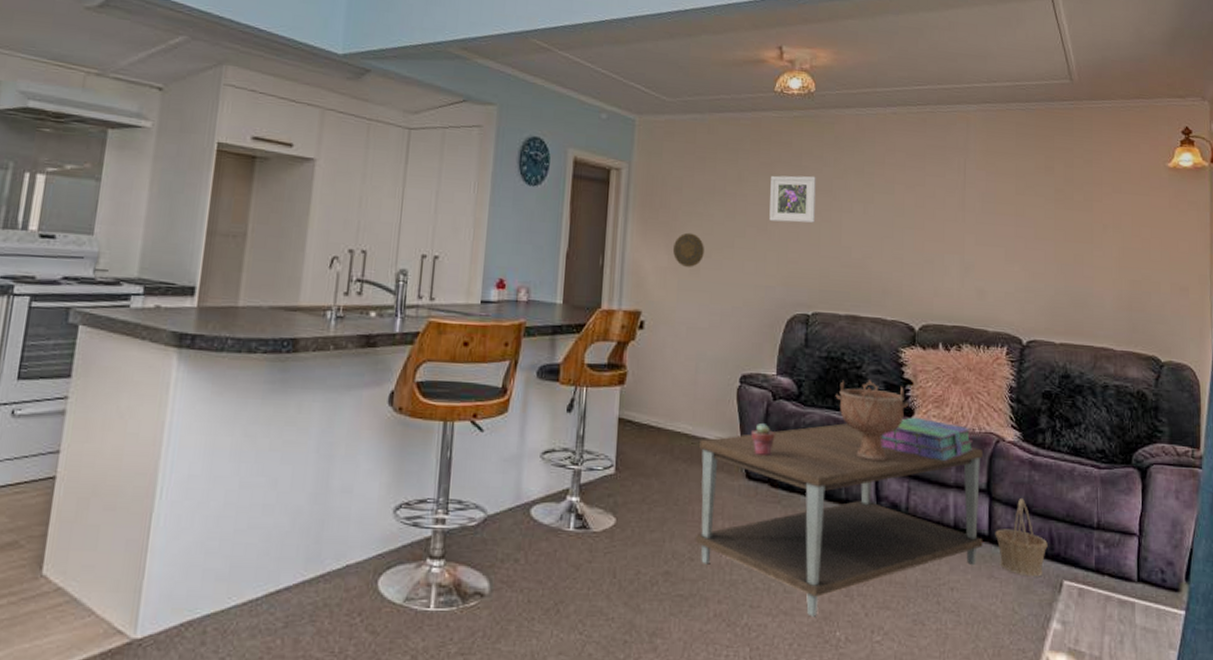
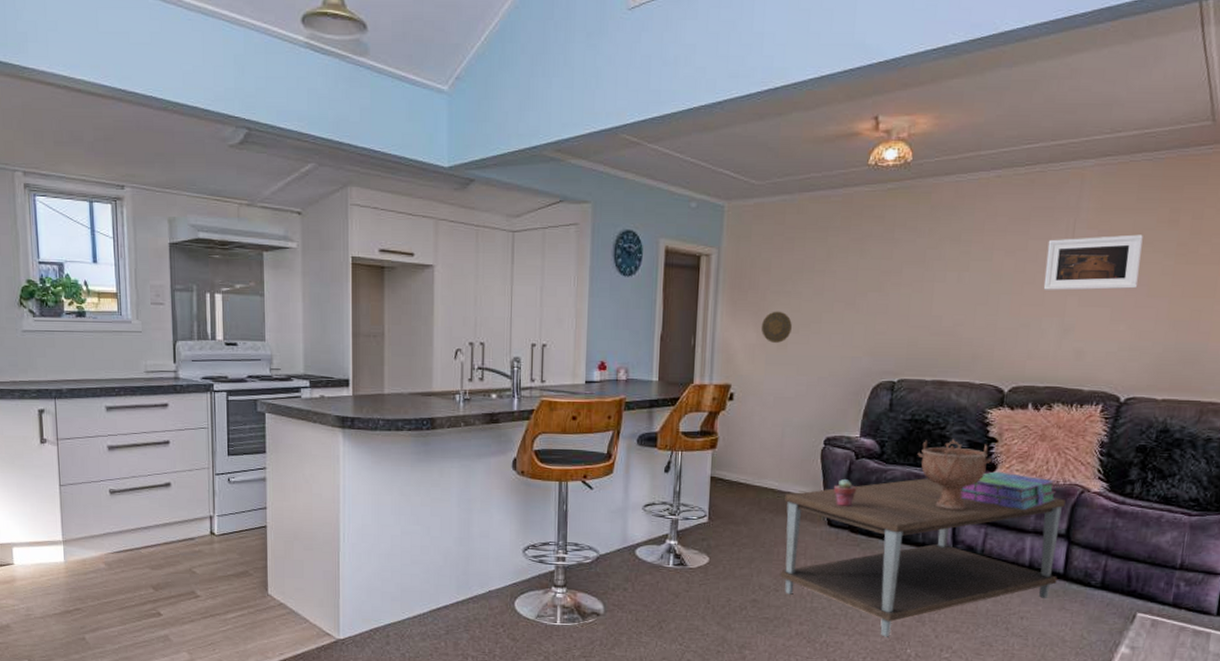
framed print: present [769,175,816,223] -> none [858,248,909,295]
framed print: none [942,177,1026,231] -> present [1043,234,1143,290]
basket: present [995,497,1048,577] -> none [1070,541,1125,610]

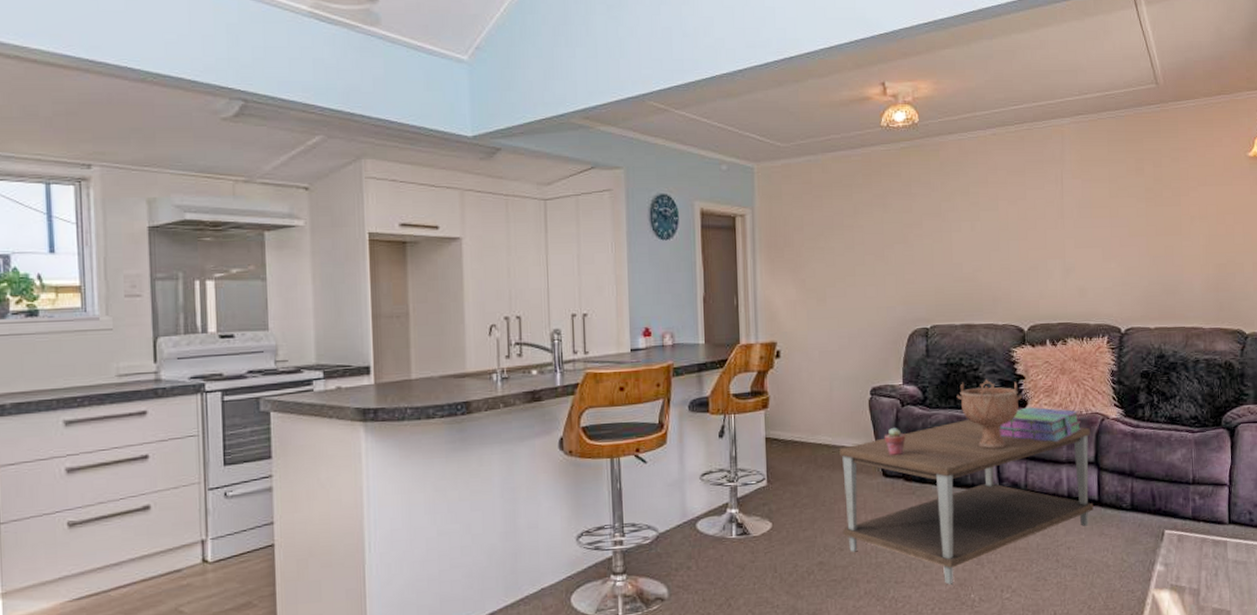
decorative plate: present [761,311,792,343] -> none [799,266,828,298]
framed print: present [1043,234,1143,290] -> none [1042,182,1120,235]

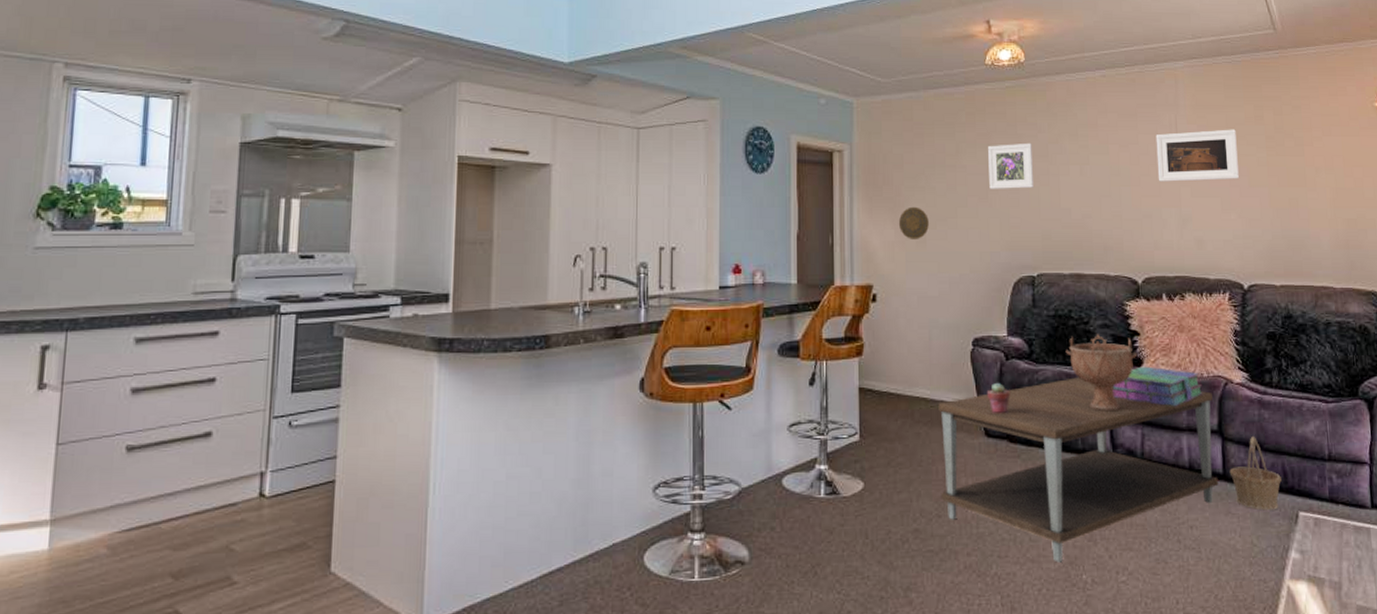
decorative plate: none [799,266,828,298] -> present [898,206,929,239]
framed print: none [884,201,927,247] -> present [988,142,1033,189]
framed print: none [1042,182,1120,235] -> present [1156,129,1240,182]
basket: none [1104,465,1150,531] -> present [1229,435,1282,511]

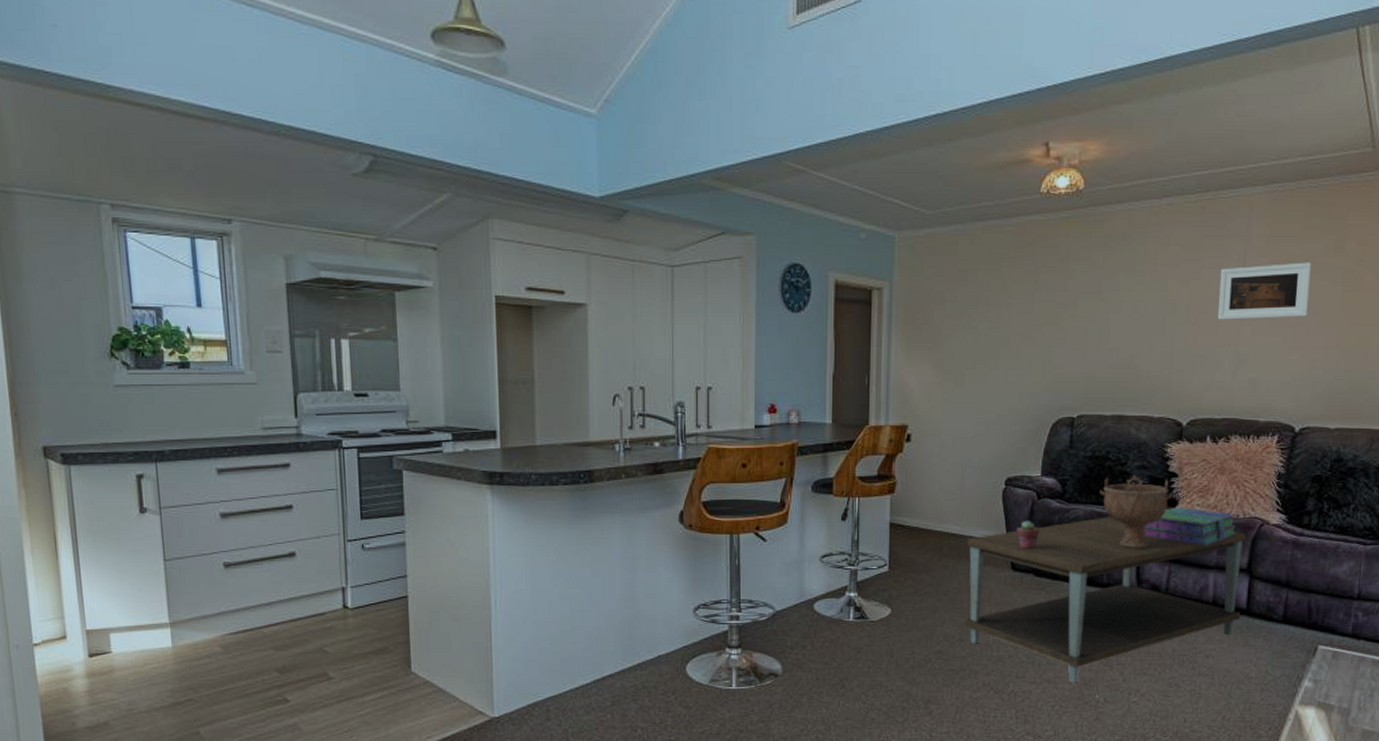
decorative plate: present [898,206,929,239] -> none [936,346,968,380]
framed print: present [988,142,1033,189] -> none [1034,278,1084,328]
basket: present [1229,435,1282,511] -> none [1253,574,1306,644]

